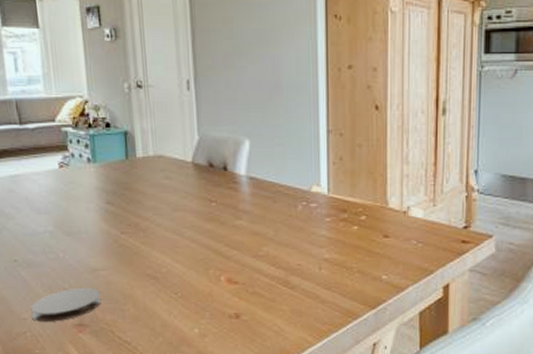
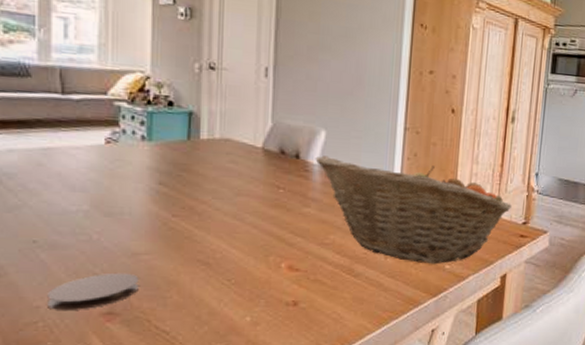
fruit basket: none [242,166,449,275] -> present [315,155,512,265]

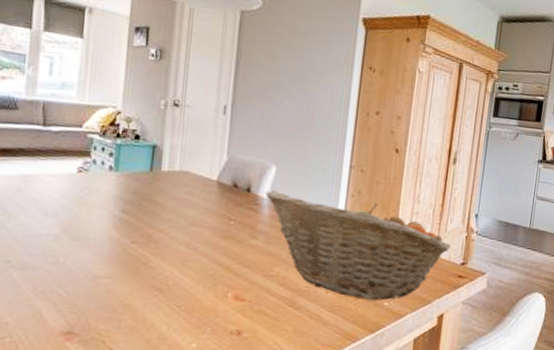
coaster: present [47,272,139,310] -> none [15,294,98,328]

